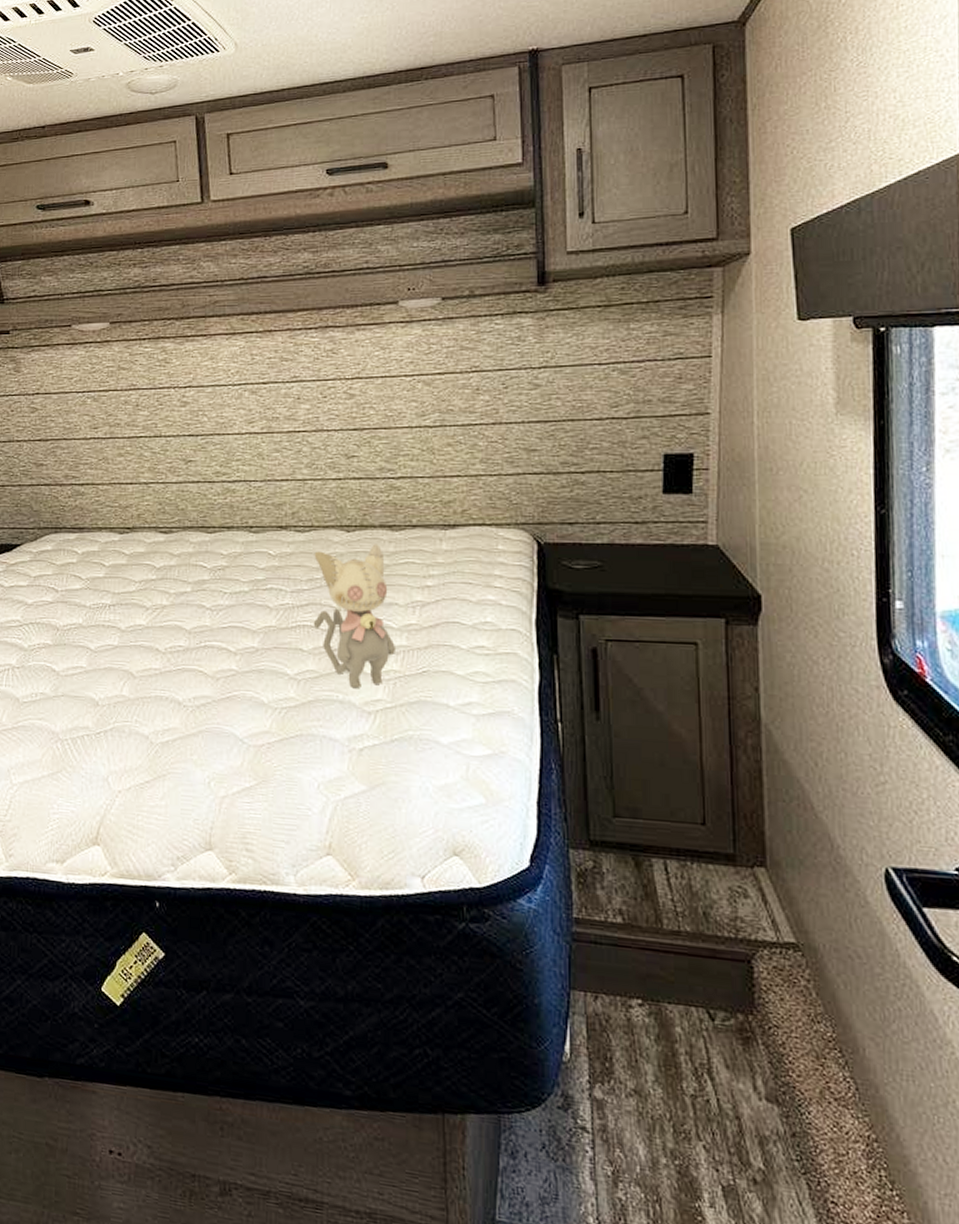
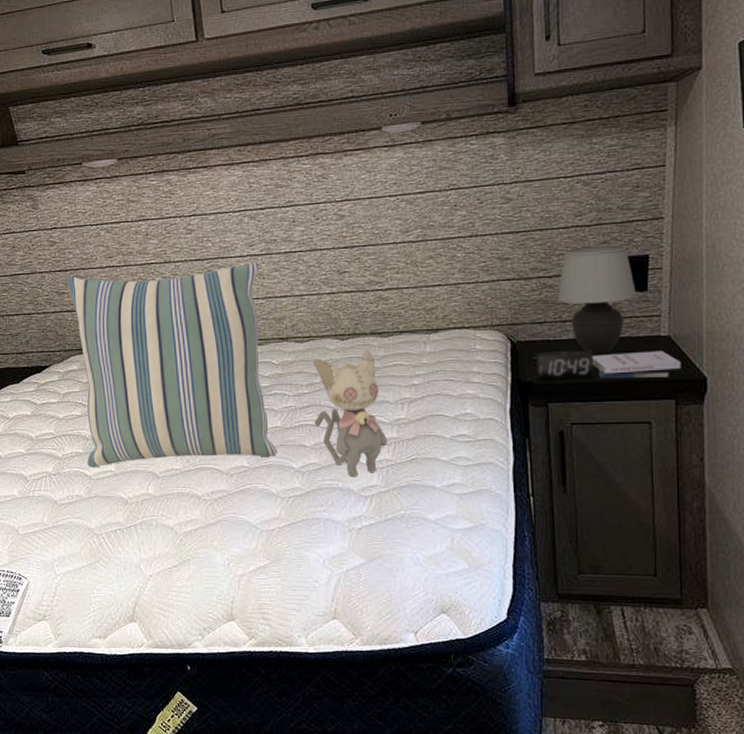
pillow: none [46,441,270,662] -> present [67,262,277,468]
alarm clock: none [565,556,631,591] -> present [535,351,593,381]
table lamp: none [590,440,681,562] -> present [557,245,637,354]
books: none [629,561,731,592] -> present [591,351,681,378]

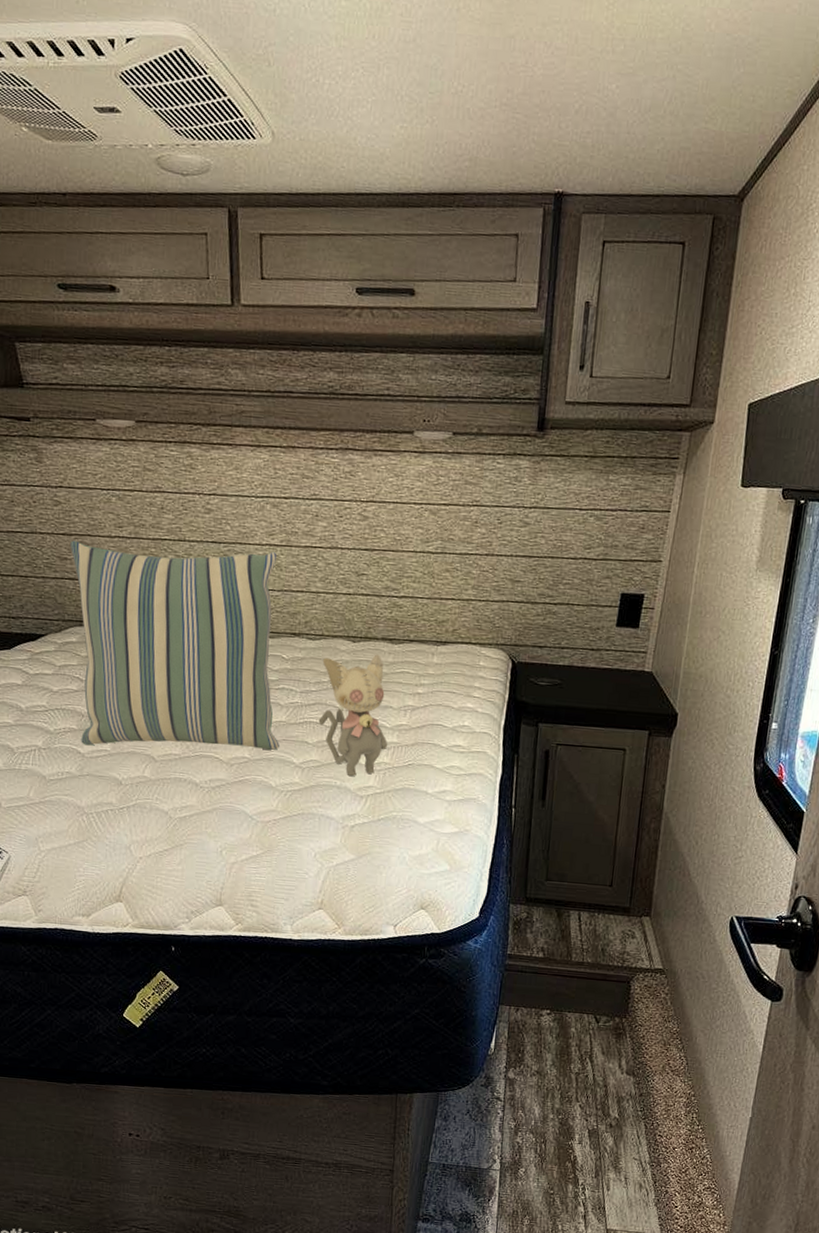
alarm clock: present [535,351,593,381] -> none [530,674,584,705]
table lamp: present [557,245,637,354] -> none [558,579,630,682]
books: present [591,351,681,378] -> none [581,682,658,710]

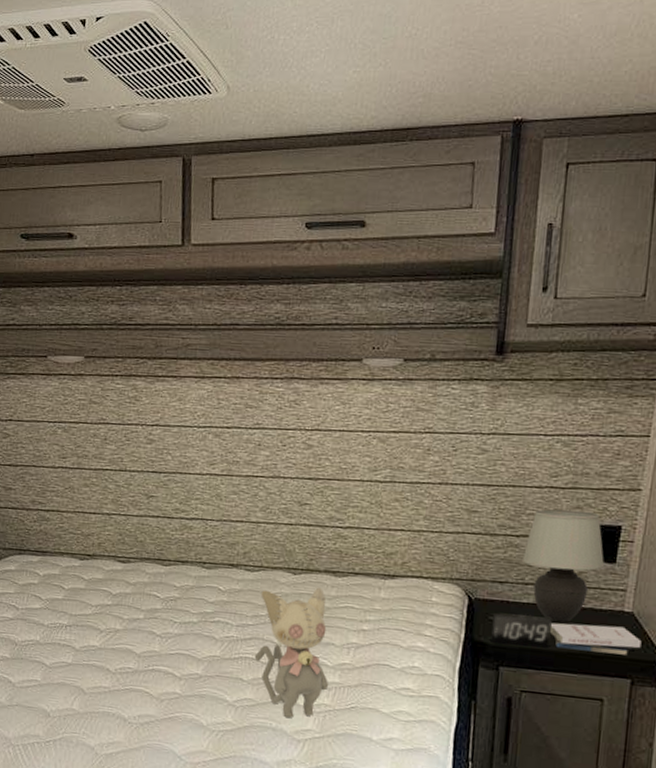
pillow: present [70,540,279,750] -> none [13,471,218,686]
alarm clock: none [530,674,584,705] -> present [490,612,552,647]
table lamp: none [558,579,630,682] -> present [521,509,605,623]
books: none [581,682,658,710] -> present [549,622,642,655]

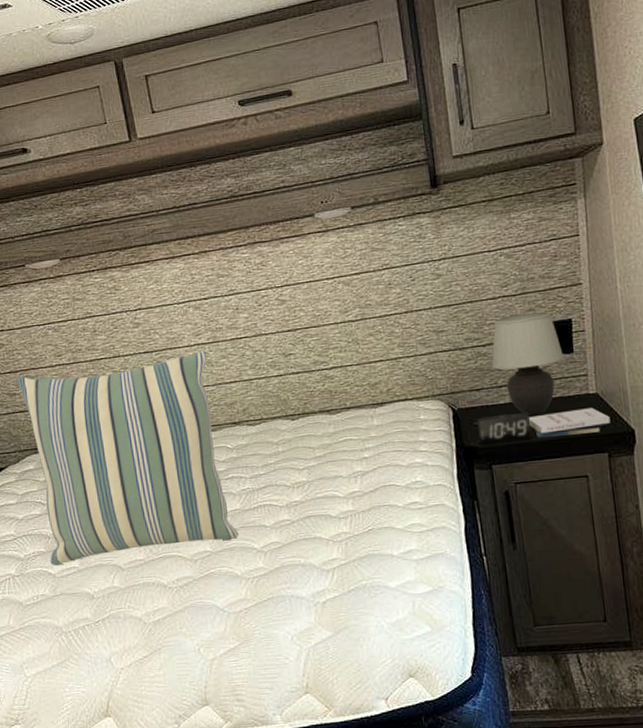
pillow: none [13,471,218,686] -> present [17,350,238,566]
stuffed animal: present [254,587,329,718] -> none [266,427,345,552]

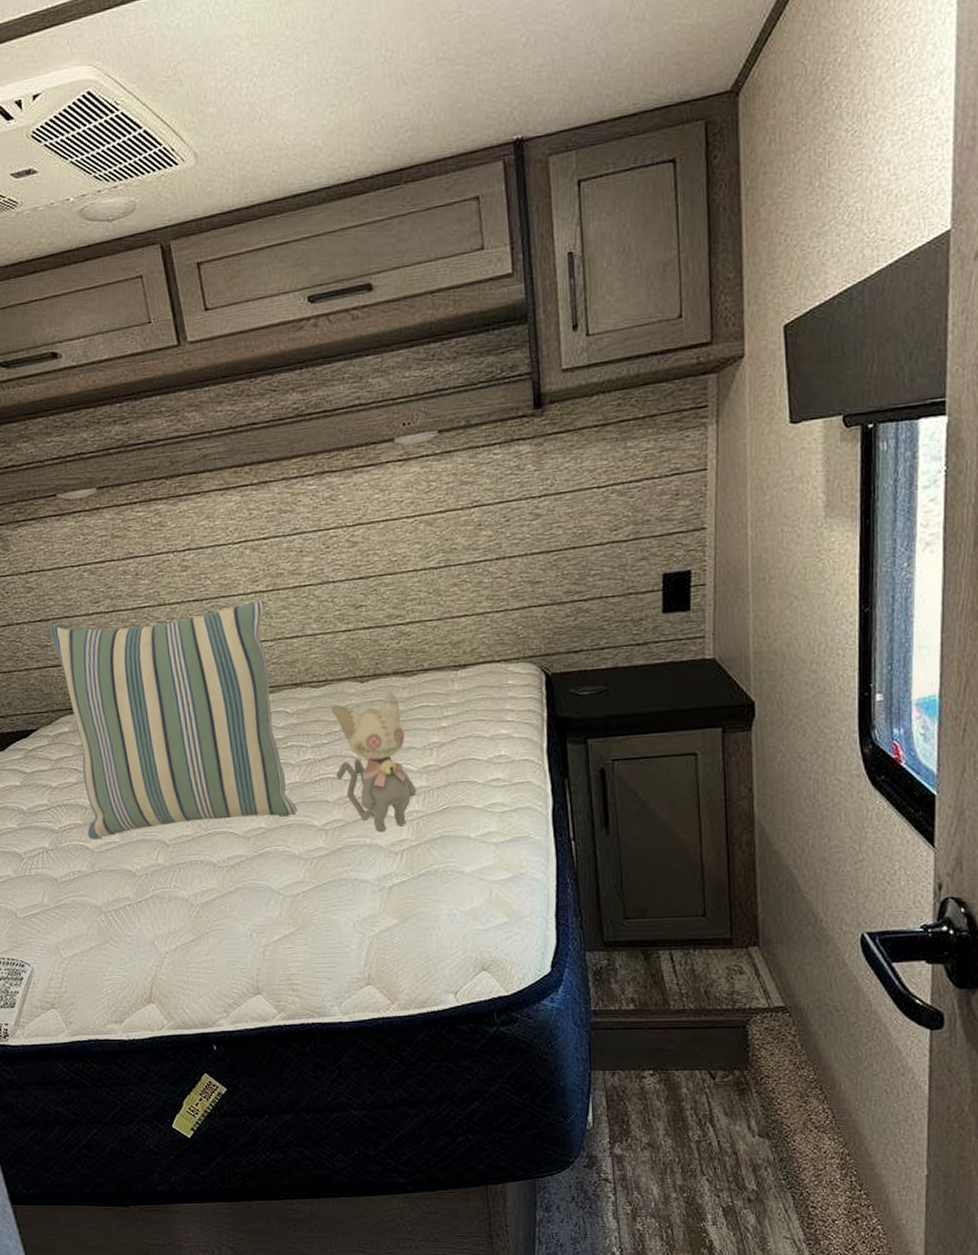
stuffed animal: none [266,427,345,552] -> present [330,691,417,831]
alarm clock: present [477,413,532,445] -> none [573,679,635,716]
table lamp: present [491,312,565,415] -> none [593,561,680,683]
books: present [528,407,611,438] -> none [632,675,727,709]

